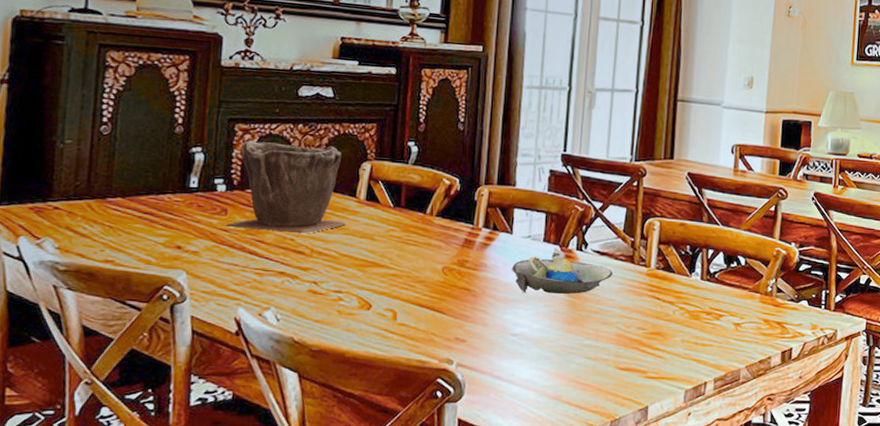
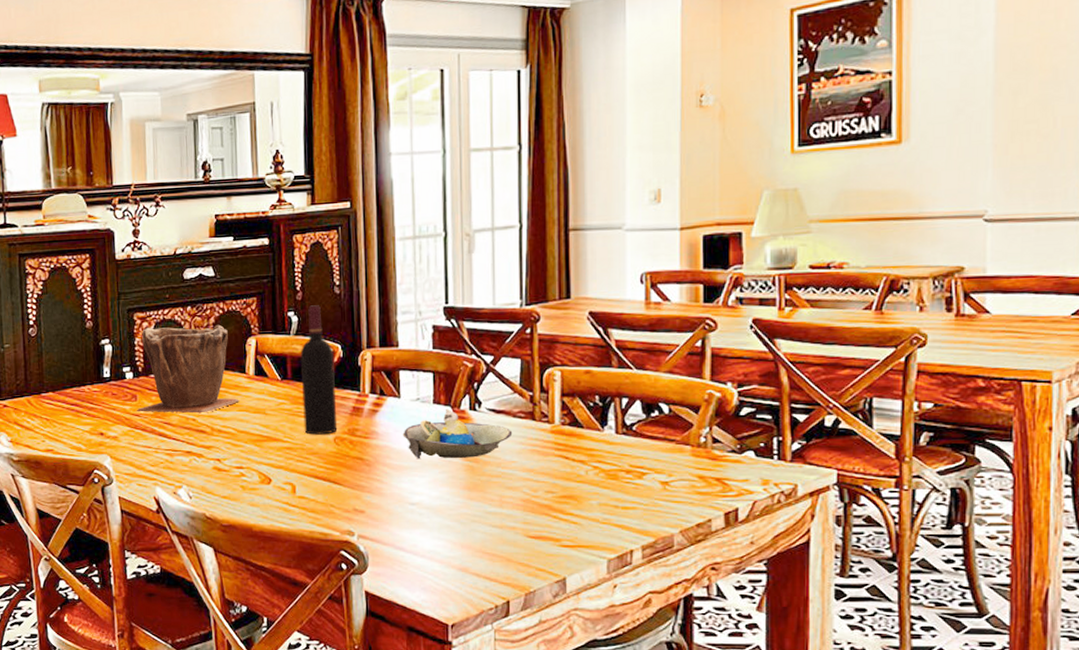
wine bottle: none [412,138,451,264] -> present [300,305,338,435]

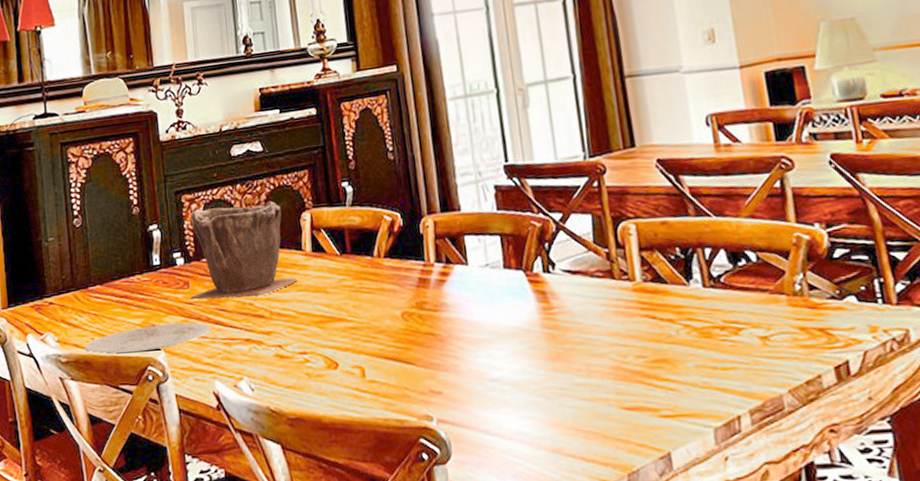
plate: none [35,432,155,457] -> present [84,322,211,355]
wine bottle: present [300,305,338,435] -> none [358,173,405,312]
decorative bowl: present [403,408,513,460] -> none [474,272,593,331]

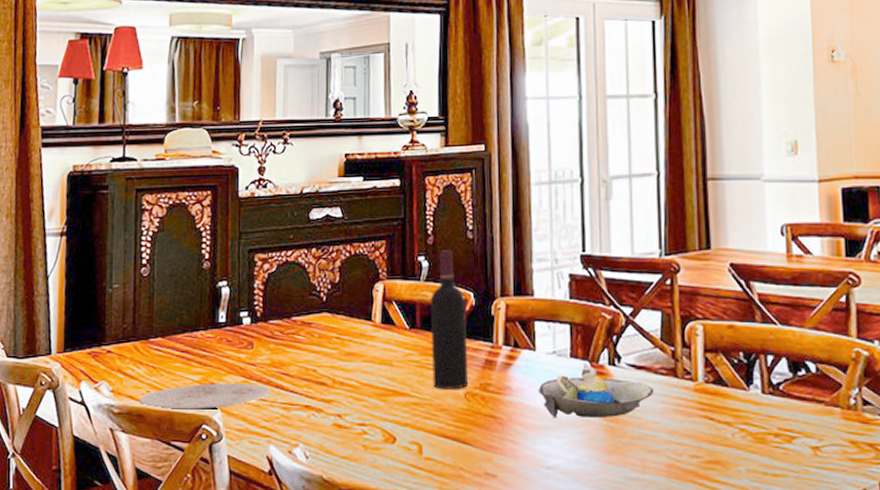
plant pot: present [190,200,298,301] -> none [253,268,364,364]
wine bottle: none [358,173,405,312] -> present [430,250,469,389]
decorative bowl: none [474,272,593,331] -> present [538,363,654,418]

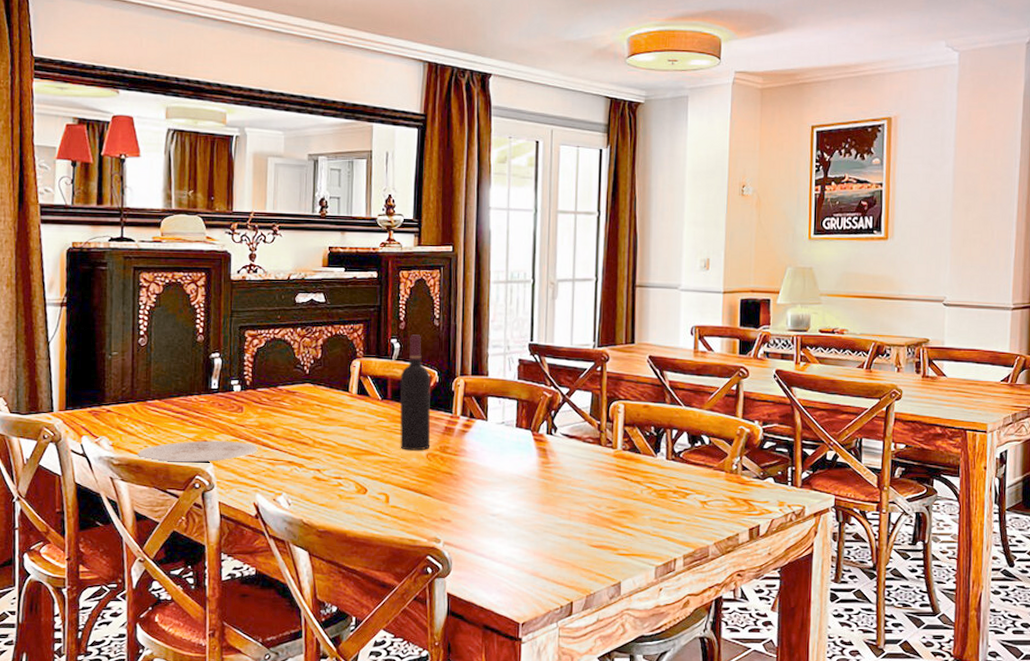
decorative bowl: present [538,363,654,418] -> none [488,432,582,476]

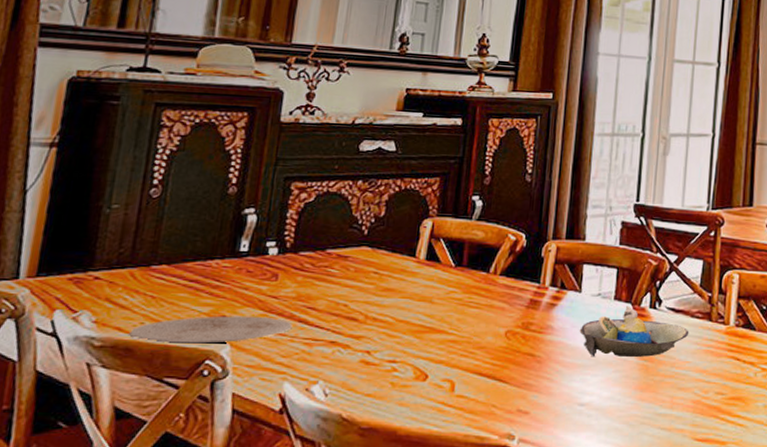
wine bottle: present [400,334,431,451] -> none [473,191,517,328]
decorative bowl: none [488,432,582,476] -> present [579,305,689,357]

